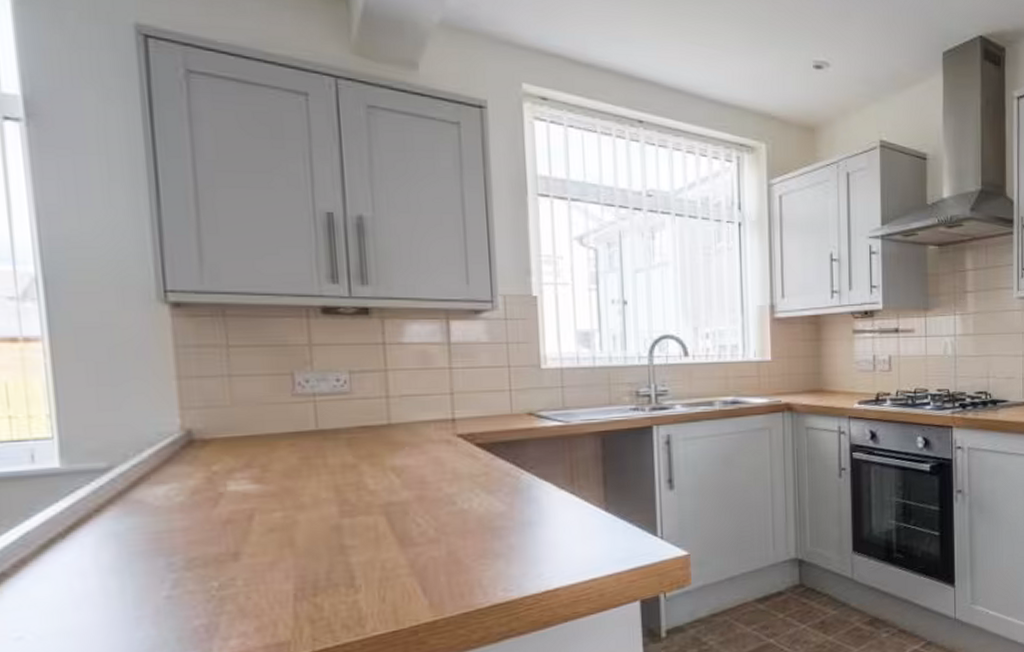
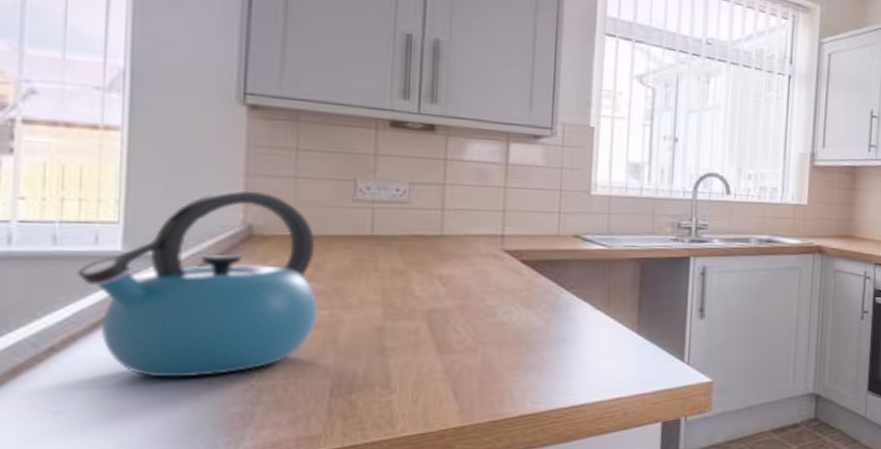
kettle: none [17,393,271,595] -> present [76,190,318,378]

